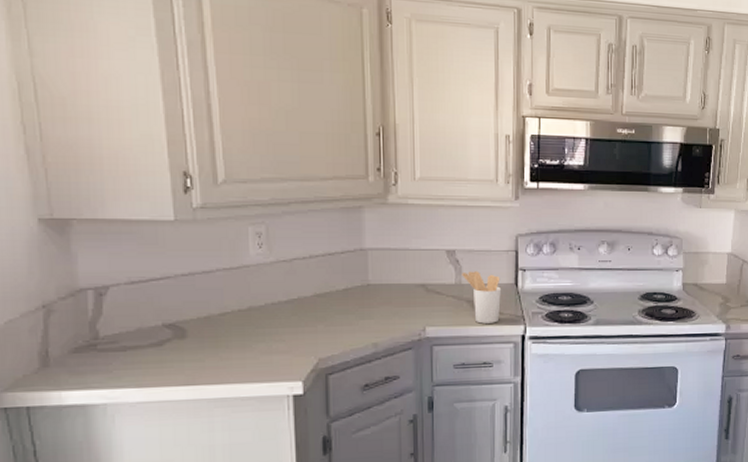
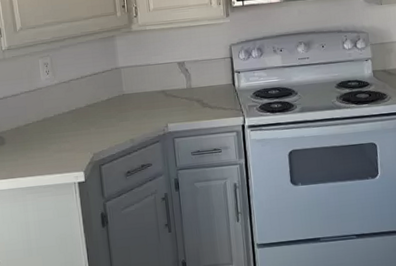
utensil holder: present [462,271,502,324] -> none [191,76,223,118]

